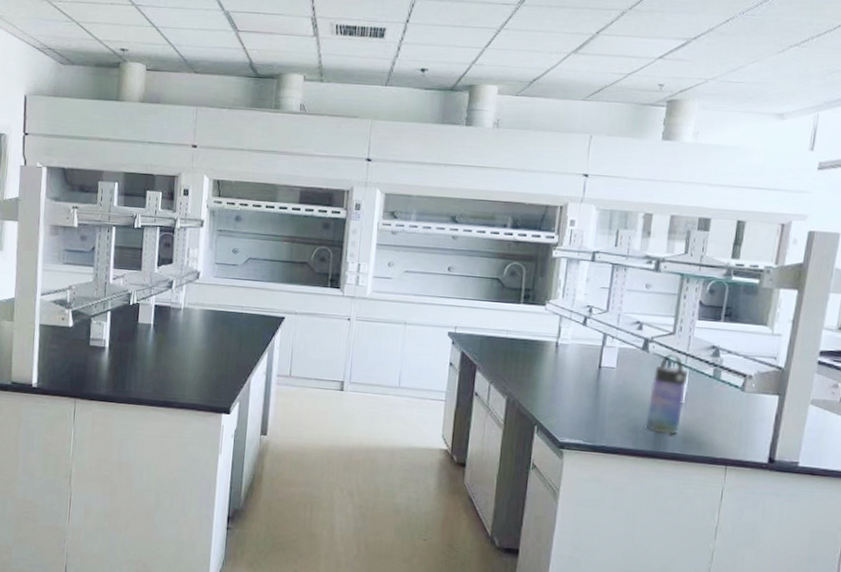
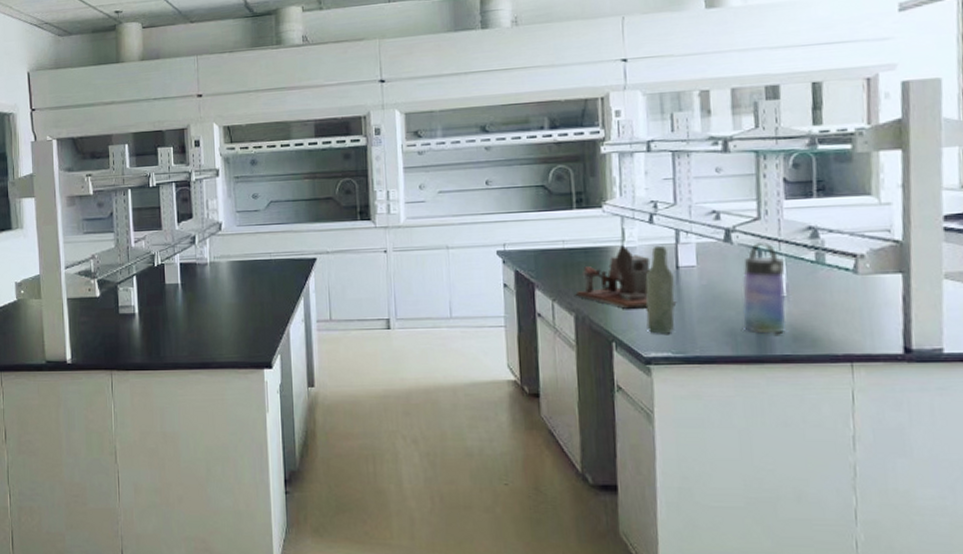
desk organizer: none [510,341,594,399] -> present [575,245,677,309]
bottle: none [566,345,596,424] -> present [645,245,675,334]

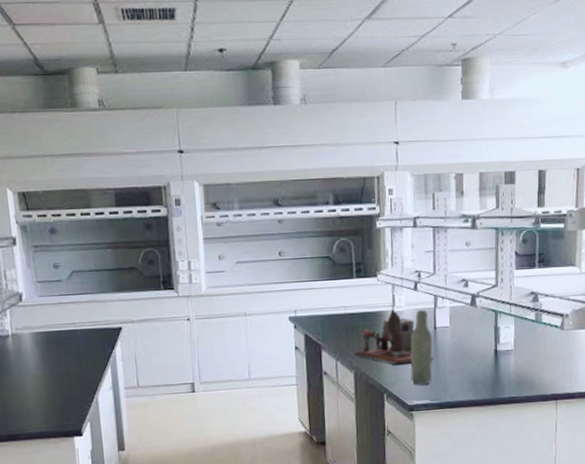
water bottle: present [742,241,786,334] -> none [482,305,514,381]

